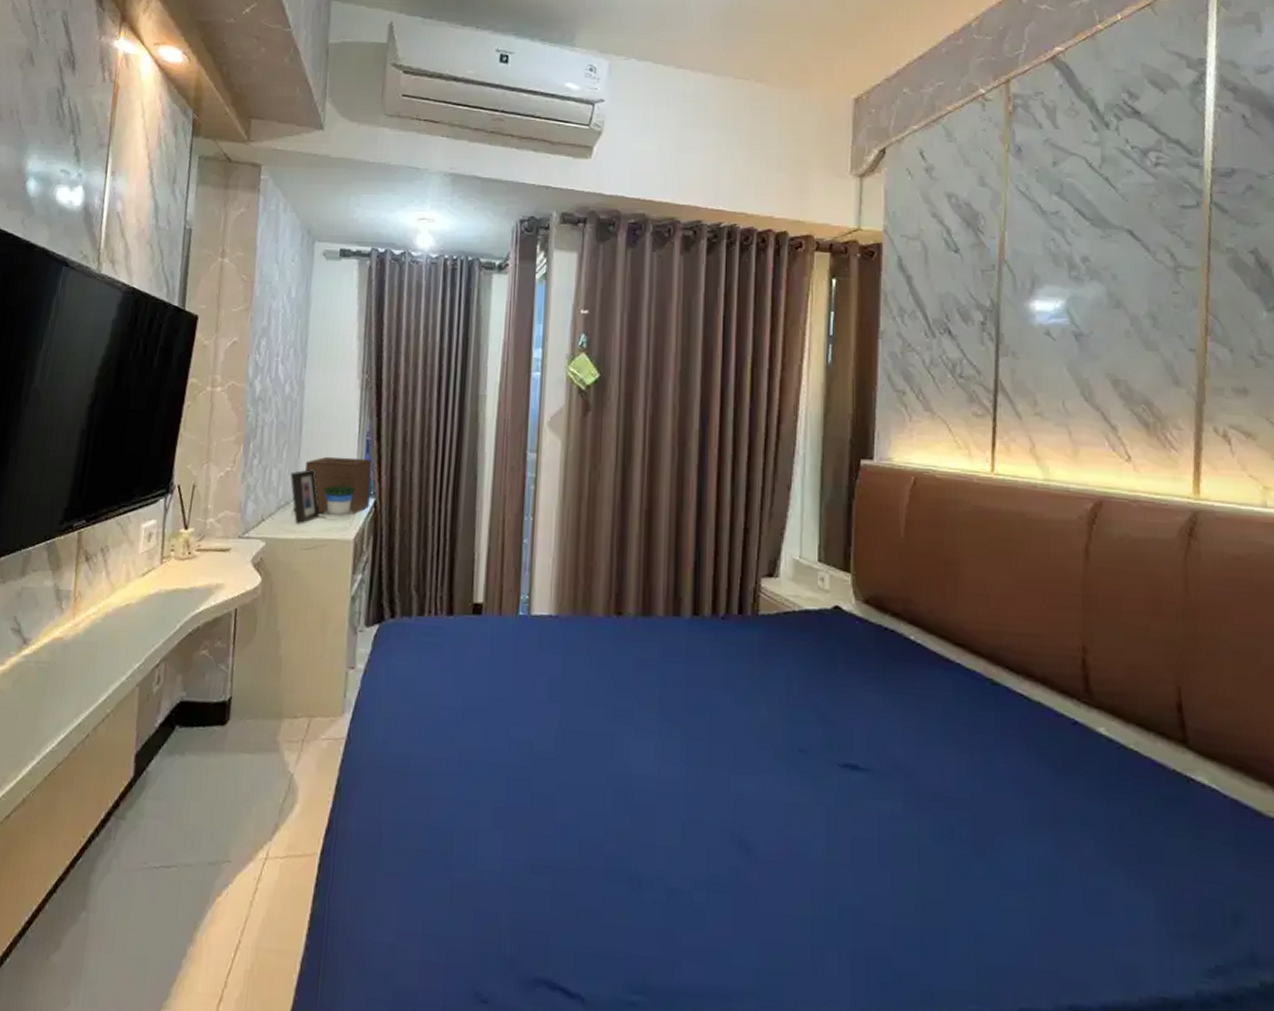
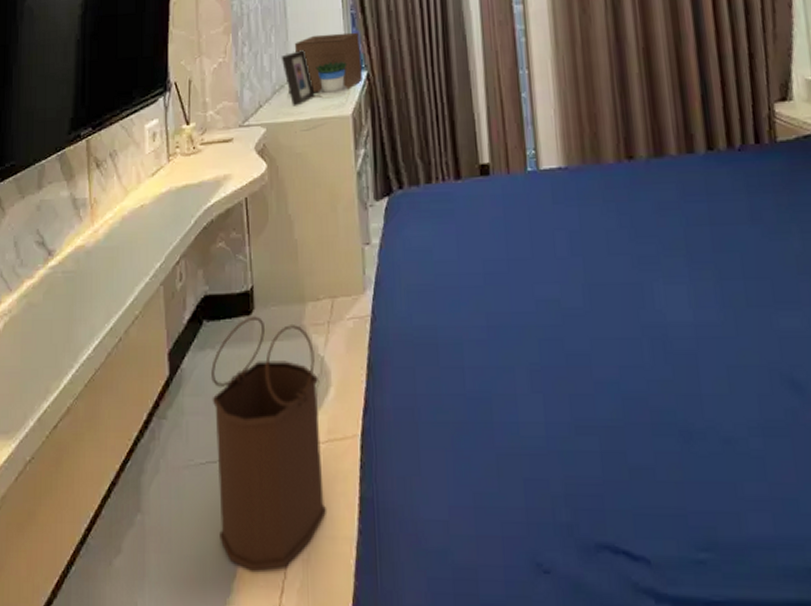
basket: none [164,726,285,978] -> present [211,316,328,571]

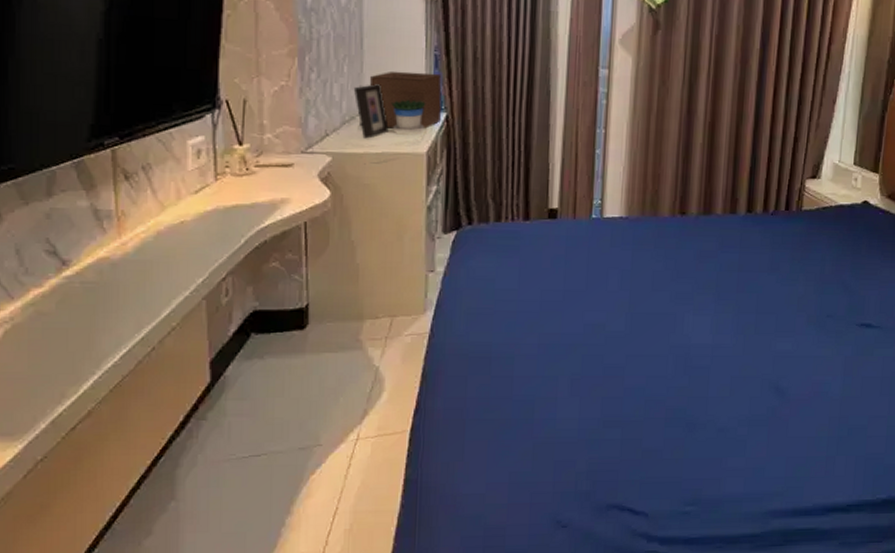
basket: present [211,316,328,571] -> none [258,330,372,541]

